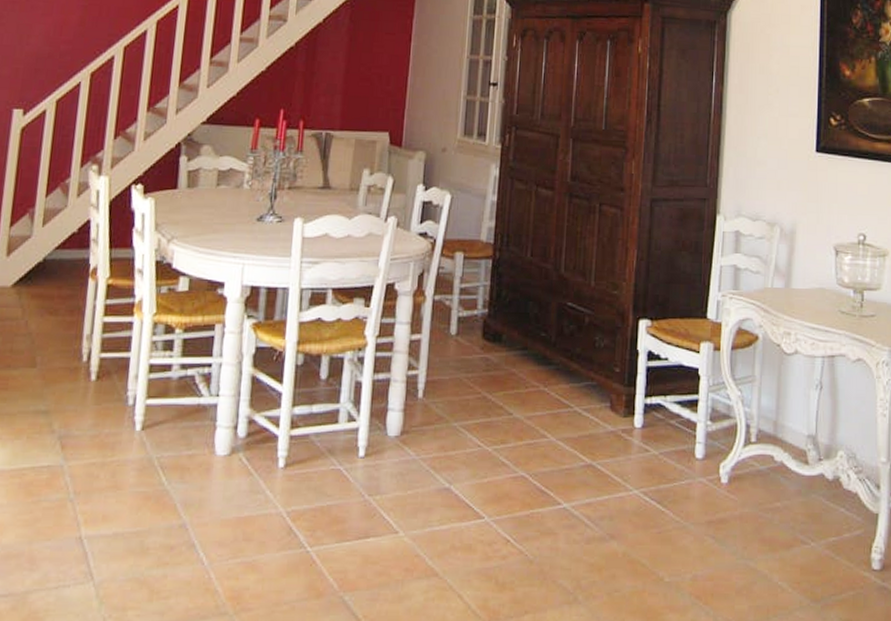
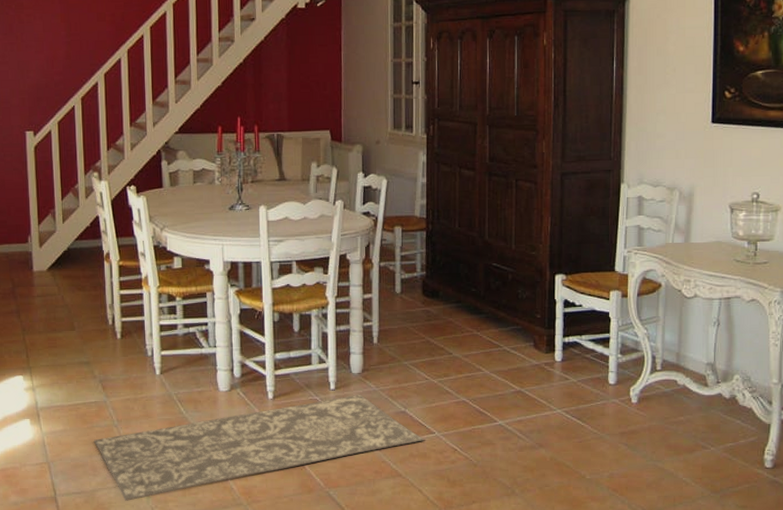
rug: none [38,464,470,608] -> present [94,394,424,501]

